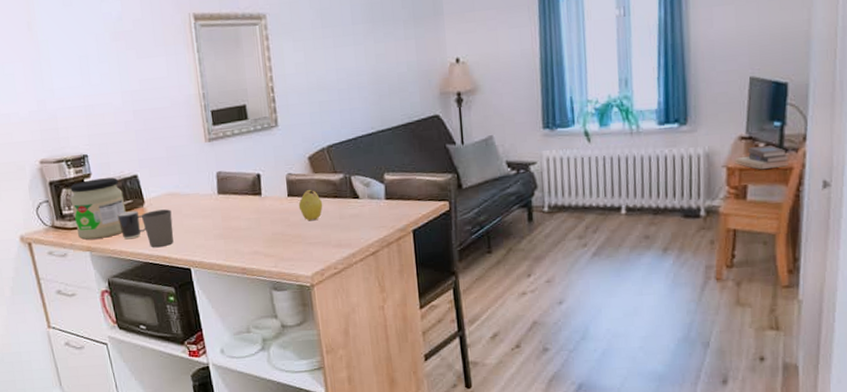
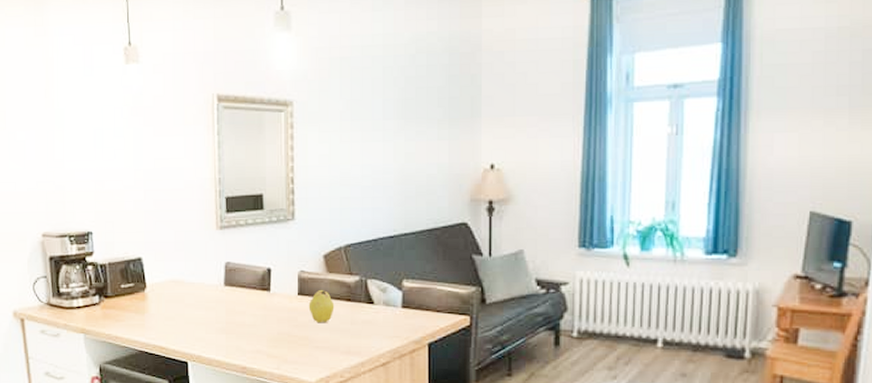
jar: present [70,177,126,240] -> none [70,258,126,321]
mug: present [117,211,146,240] -> none [116,295,145,325]
dixie cup: present [141,209,174,248] -> none [141,297,174,337]
books: present [734,145,790,170] -> none [787,288,848,314]

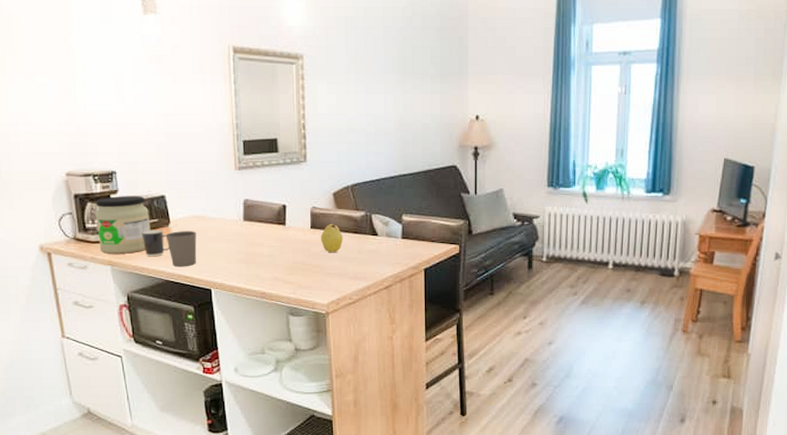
jar: none [70,258,126,321] -> present [95,196,151,254]
mug: none [116,295,145,325] -> present [141,230,170,257]
dixie cup: none [141,297,174,337] -> present [165,231,197,267]

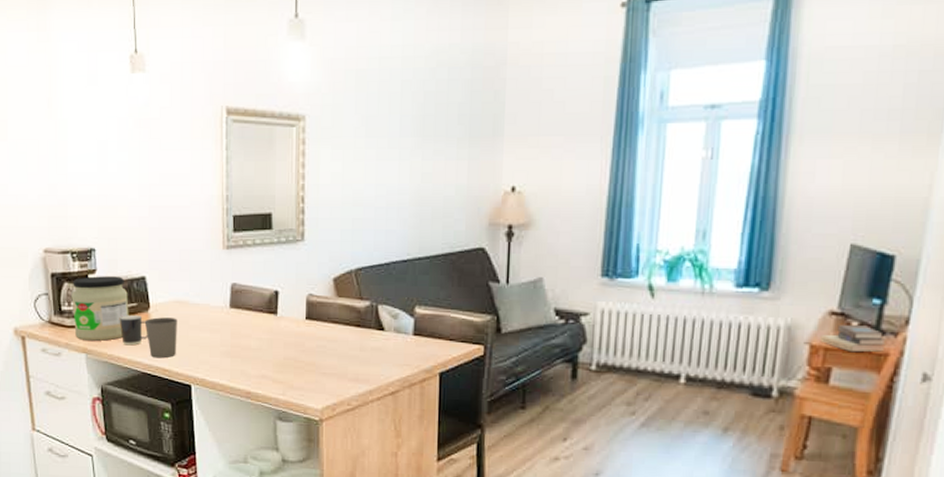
fruit: present [320,223,343,253] -> none [316,314,344,349]
books: none [706,219,751,240] -> present [820,325,886,353]

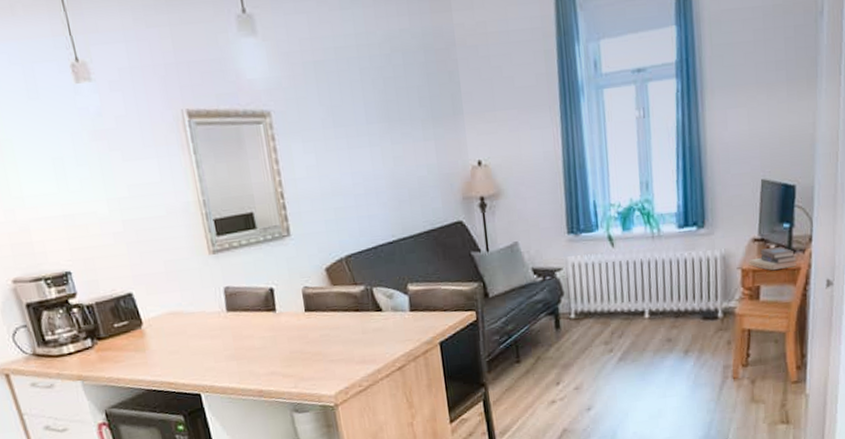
jar: present [72,276,129,341] -> none [52,296,122,368]
mug: present [119,315,148,346] -> none [111,333,146,366]
dixie cup: present [144,317,177,358] -> none [139,330,179,373]

